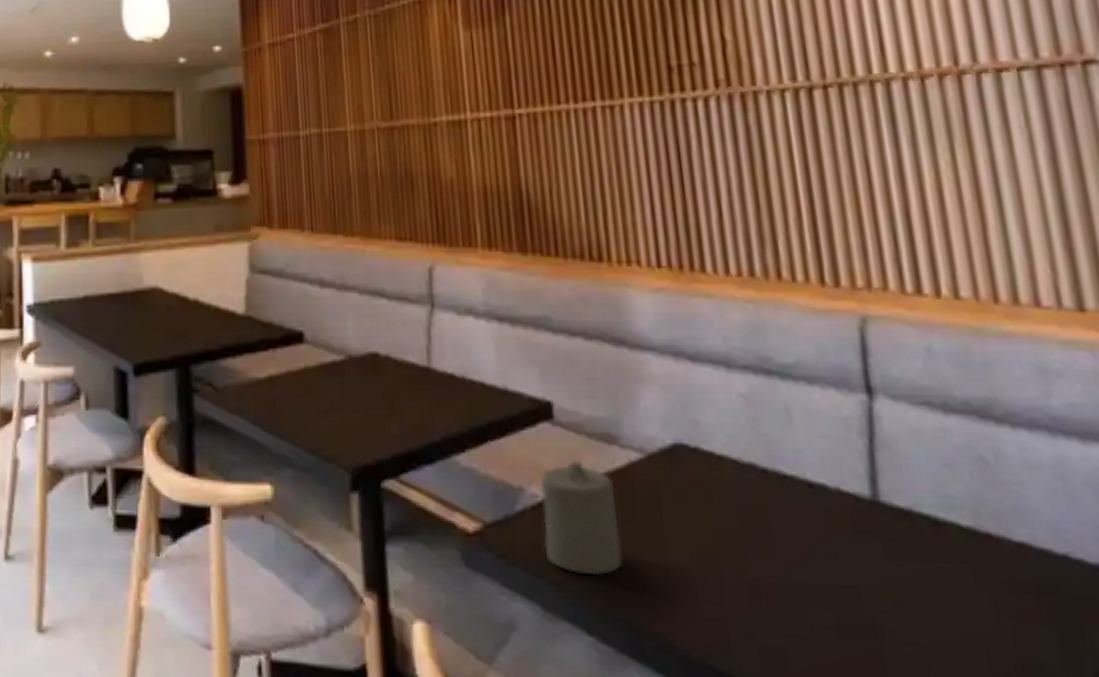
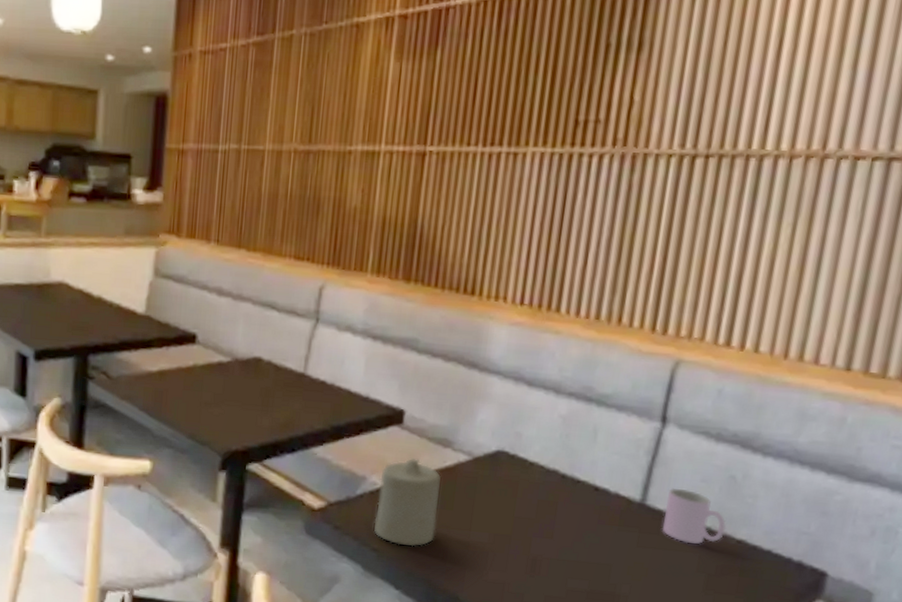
cup: none [903,477,997,551] -> present [662,487,727,544]

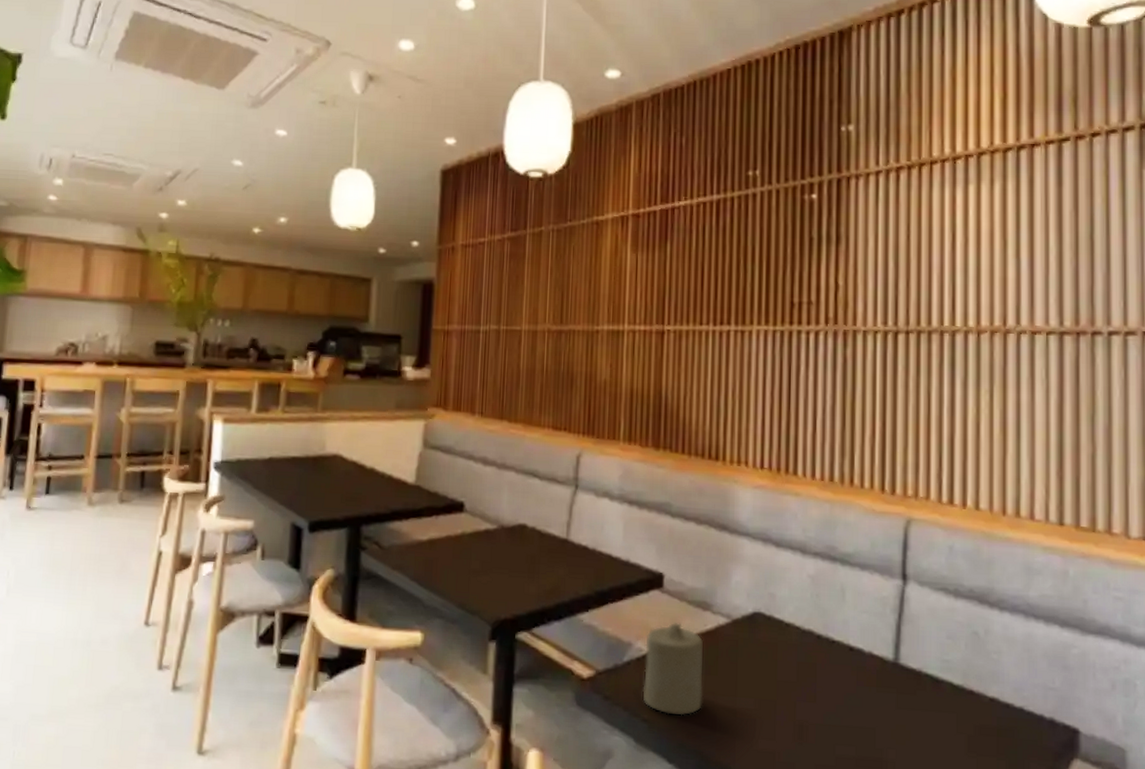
cup: present [662,487,727,544] -> none [918,645,978,703]

